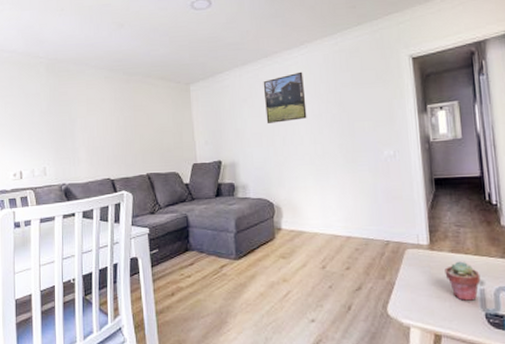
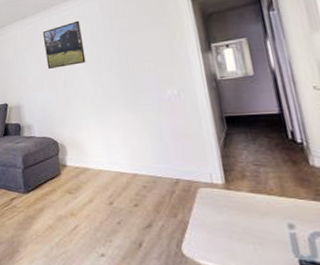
potted succulent: present [445,261,481,301] -> none [245,202,290,245]

